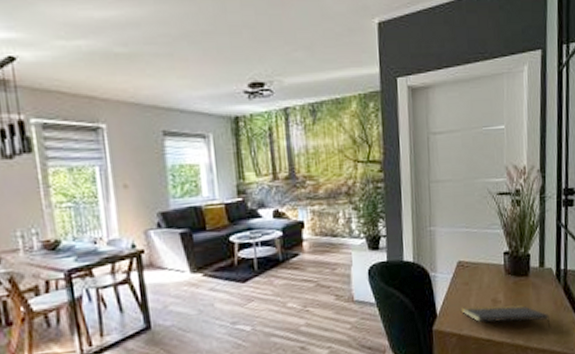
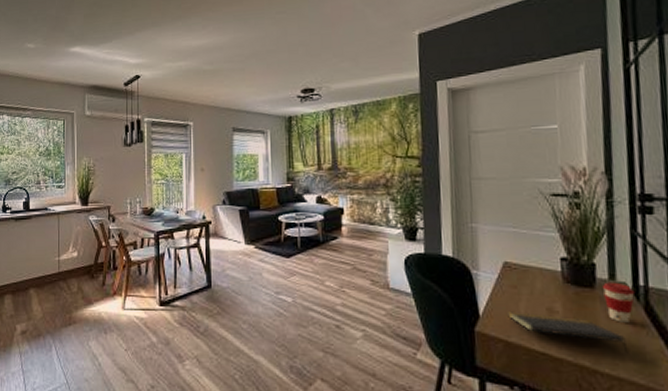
coffee cup: none [534,268,558,303] -> present [602,282,635,323]

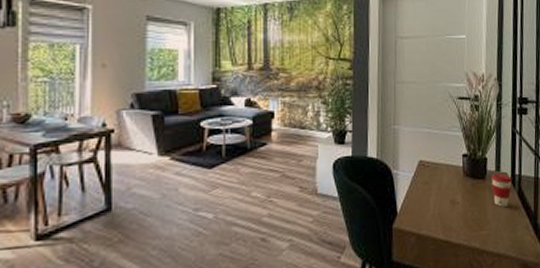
notepad: present [508,312,629,354] -> none [420,206,506,233]

